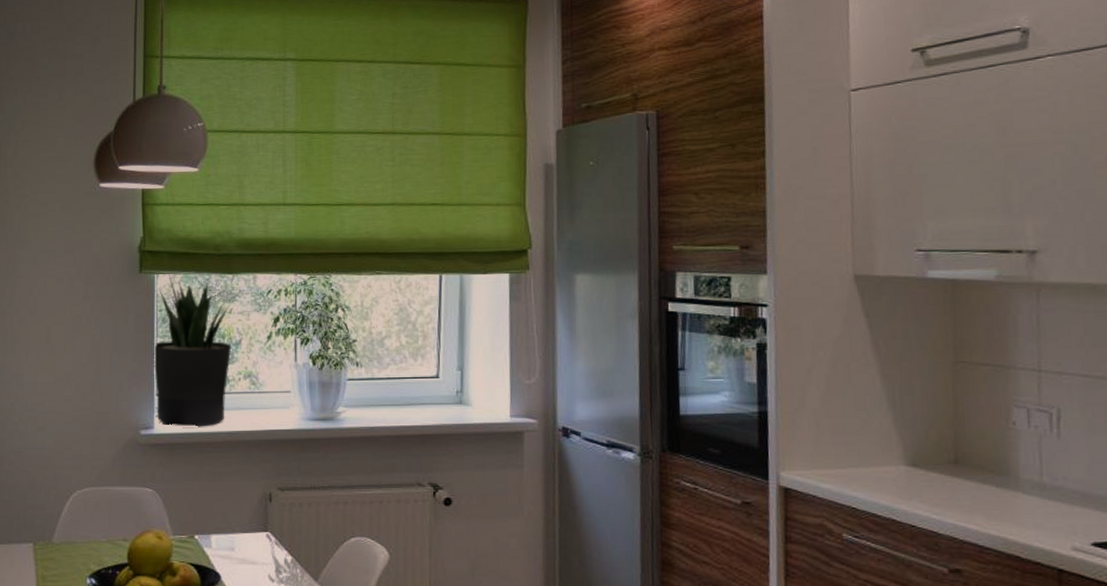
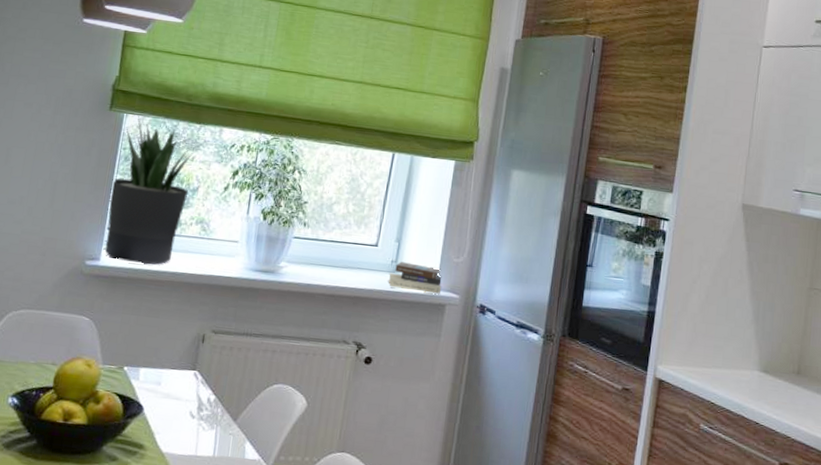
books: none [455,391,517,421] -> present [388,262,442,294]

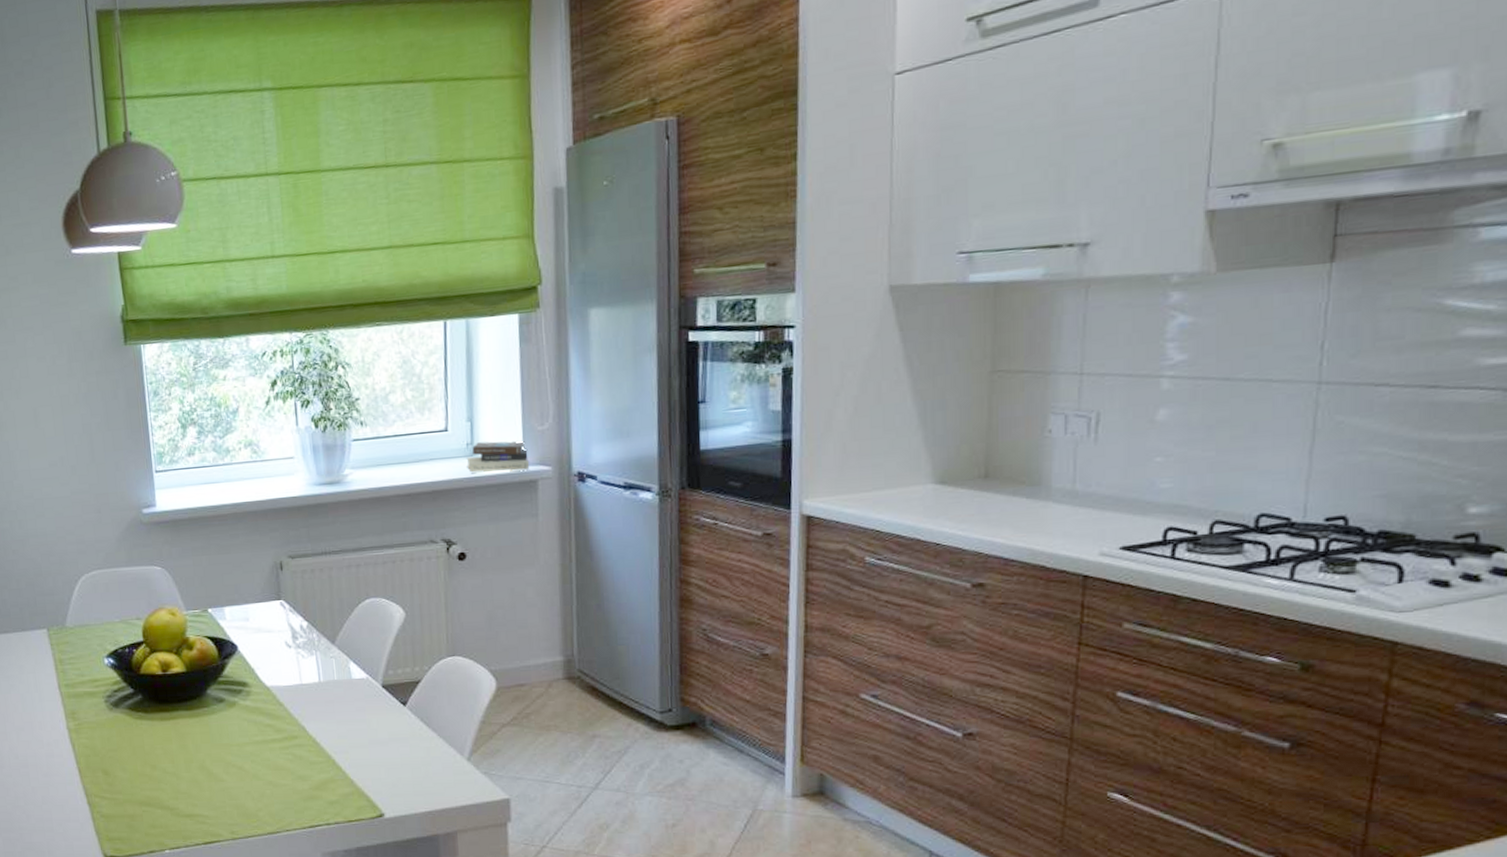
planter: present [104,115,194,265] -> none [146,343,229,502]

